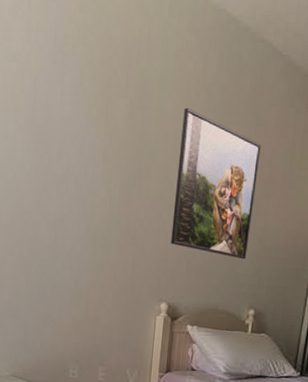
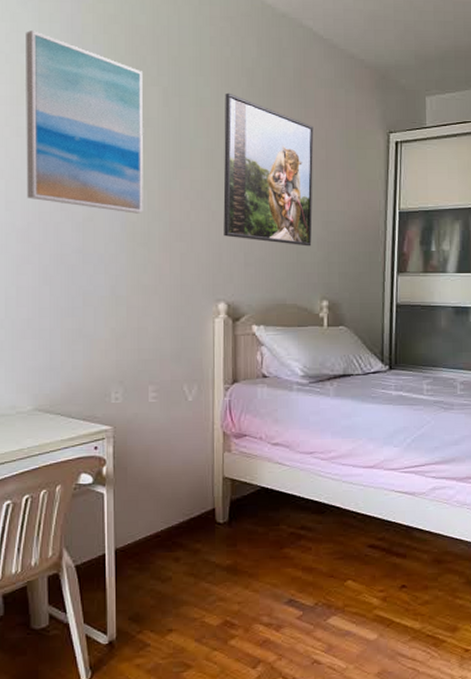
wall art: none [12,39,113,218] -> present [26,30,143,214]

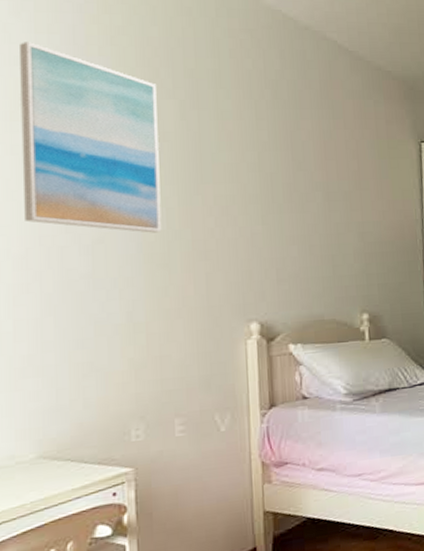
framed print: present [223,92,314,247] -> none [248,105,348,259]

